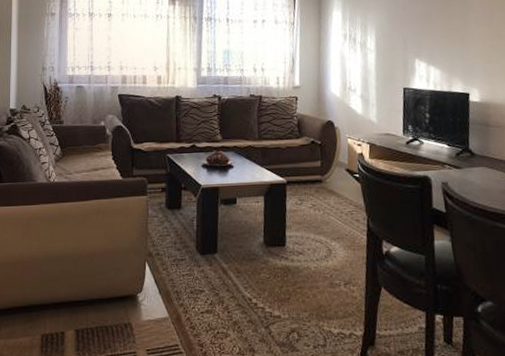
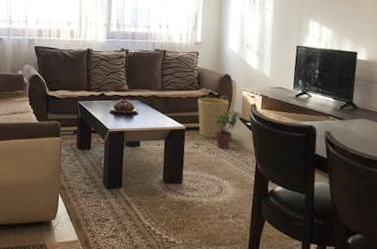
basket: none [299,141,334,194] -> present [197,92,229,139]
potted plant: none [320,162,346,204] -> present [216,112,239,149]

